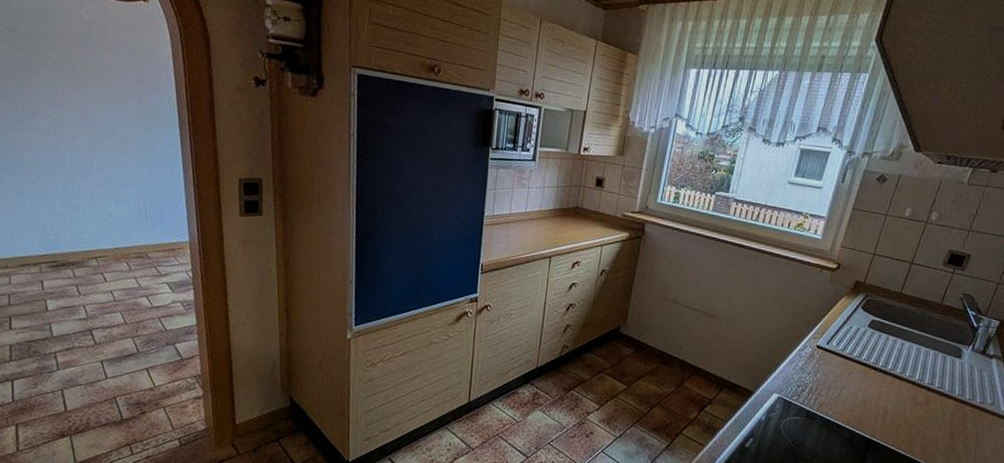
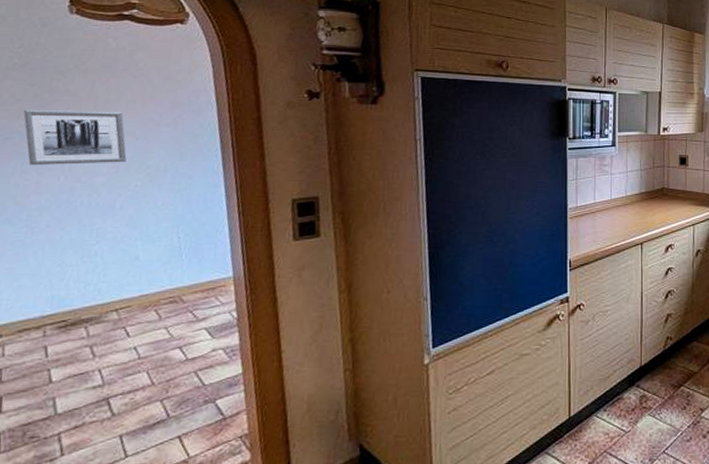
wall art: none [15,71,101,129] -> present [23,109,127,165]

